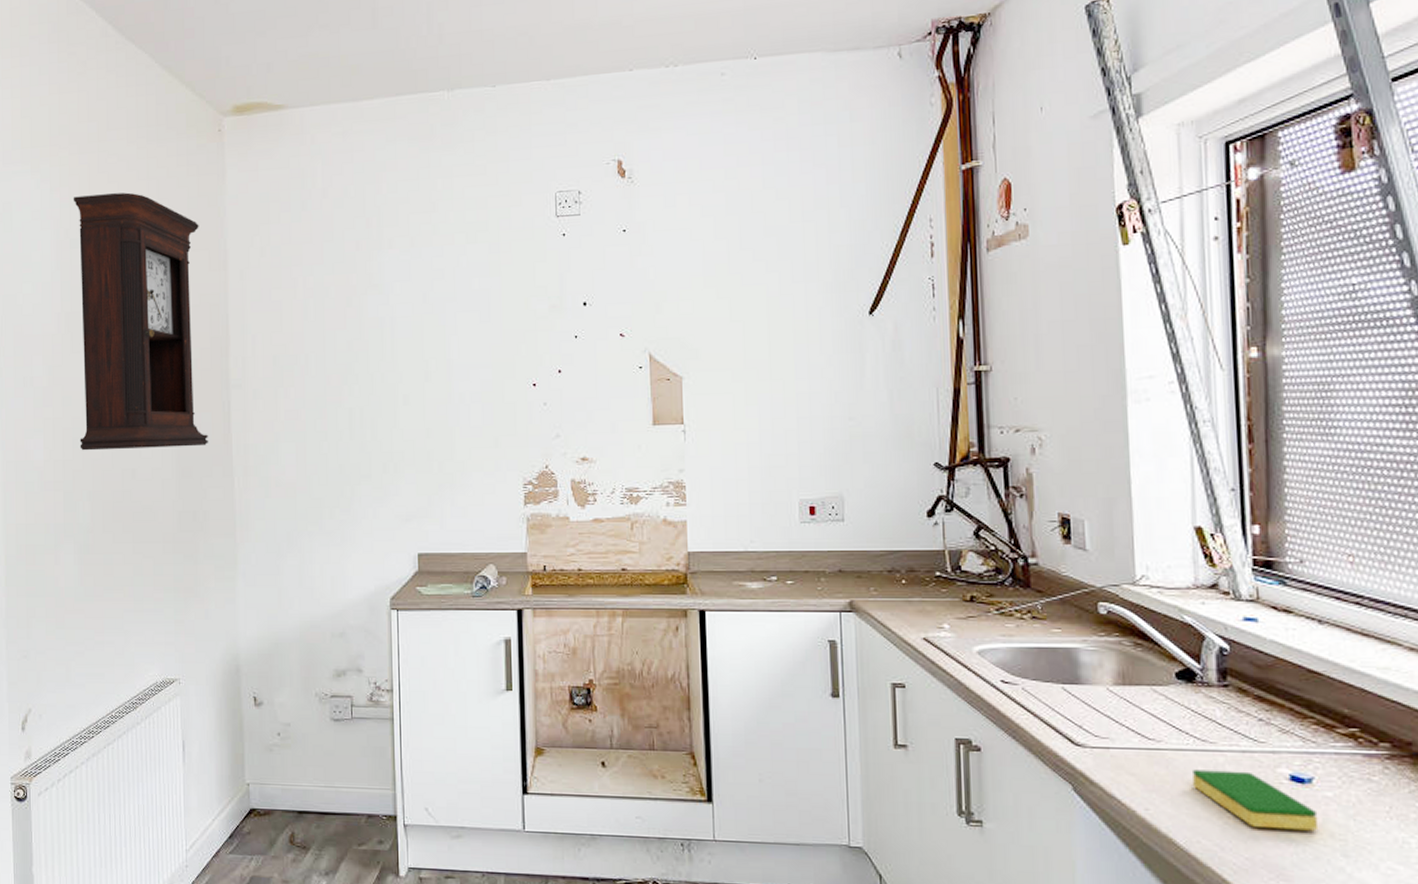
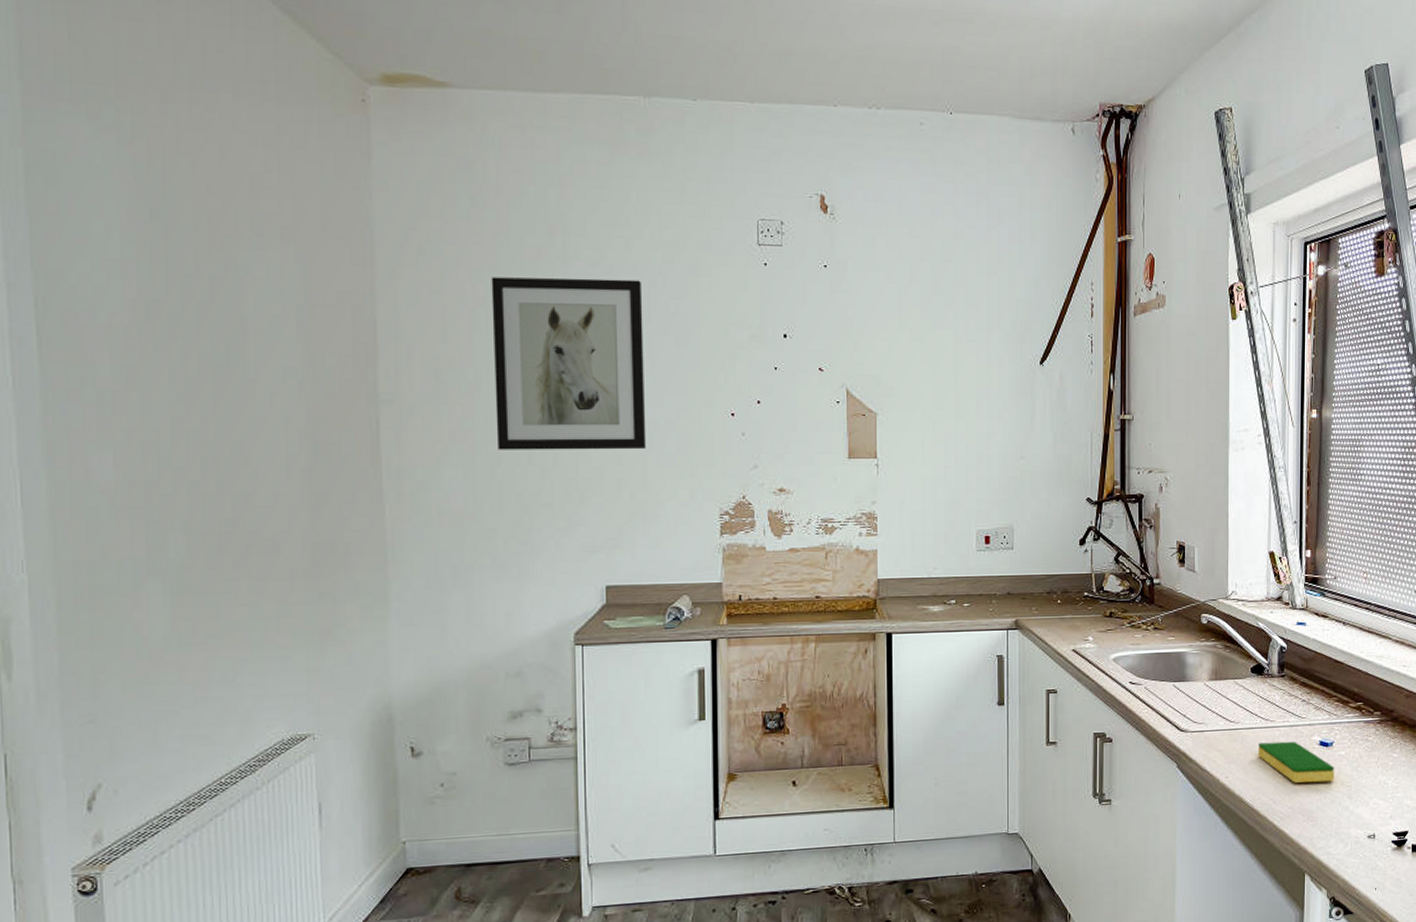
pendulum clock: present [73,192,208,451] -> none [152,155,350,471]
wall art: none [318,261,454,426] -> present [491,277,647,450]

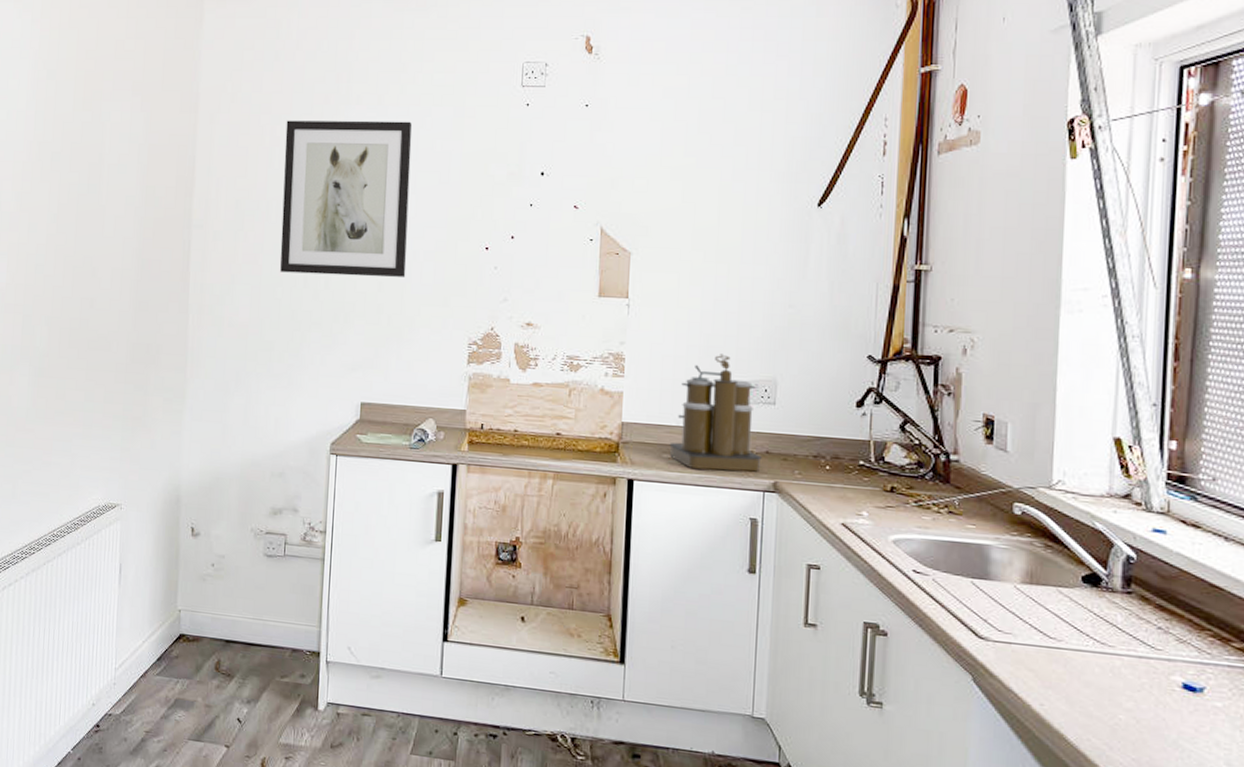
coffee maker: none [922,506,1004,616] -> present [669,353,762,472]
dish sponge: present [1258,741,1335,783] -> none [1089,670,1206,739]

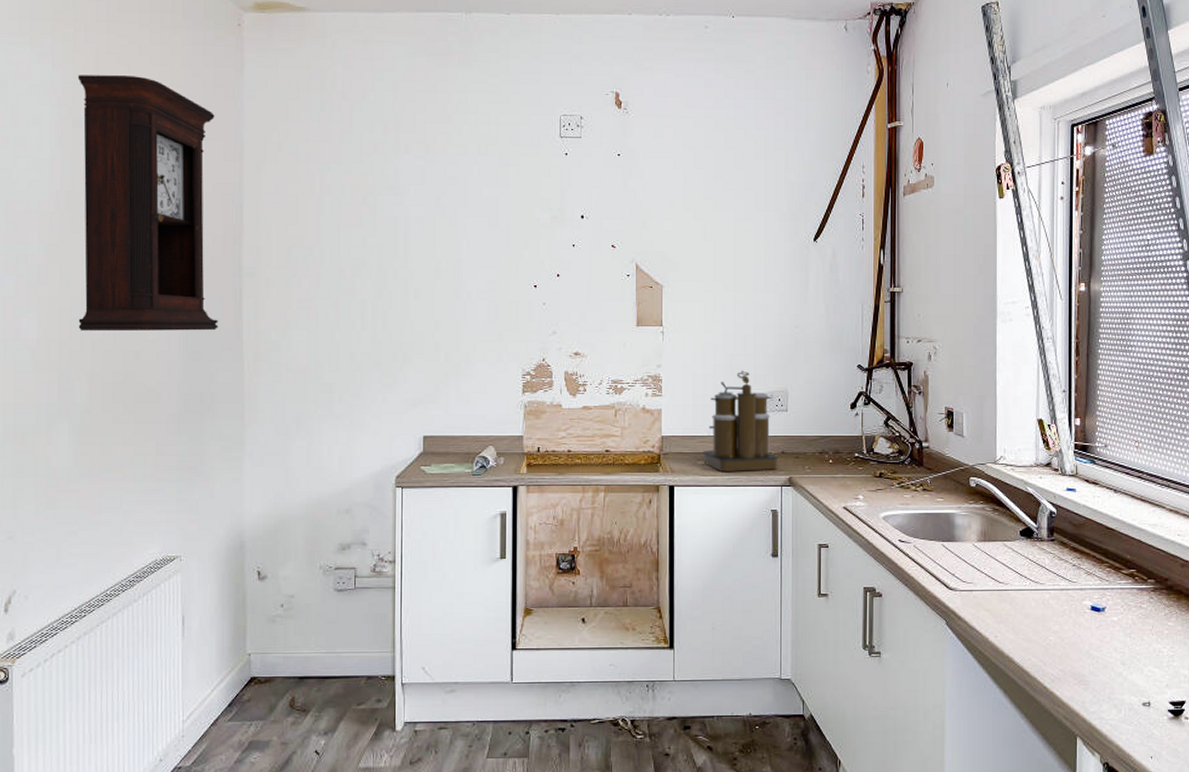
pendulum clock: none [42,29,174,282] -> present [77,75,218,332]
wall art: present [280,120,412,278] -> none [335,168,461,317]

